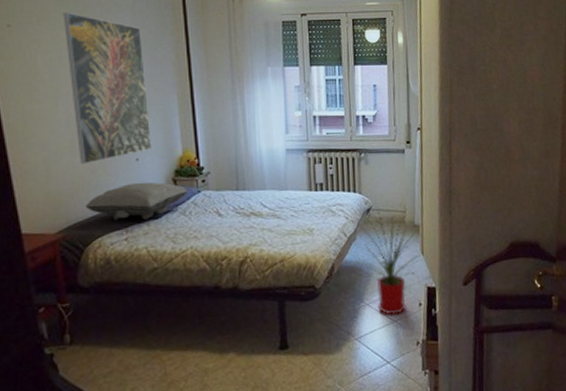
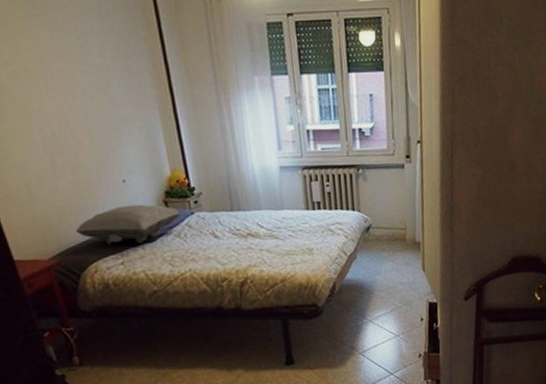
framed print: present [63,12,152,164] -> none [20,16,138,187]
house plant: present [357,211,424,315] -> none [358,229,425,331]

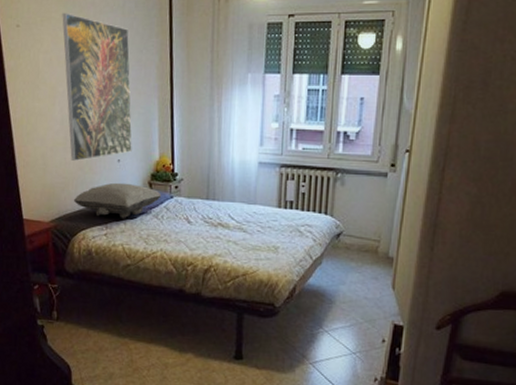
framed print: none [20,16,138,187] -> present [62,12,132,161]

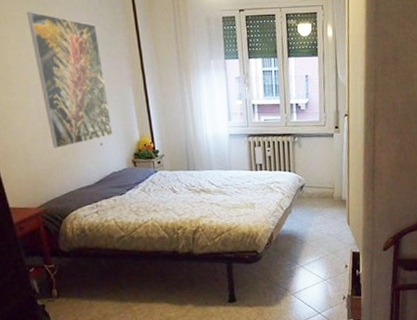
pillow: present [74,182,162,219] -> none [61,163,146,197]

